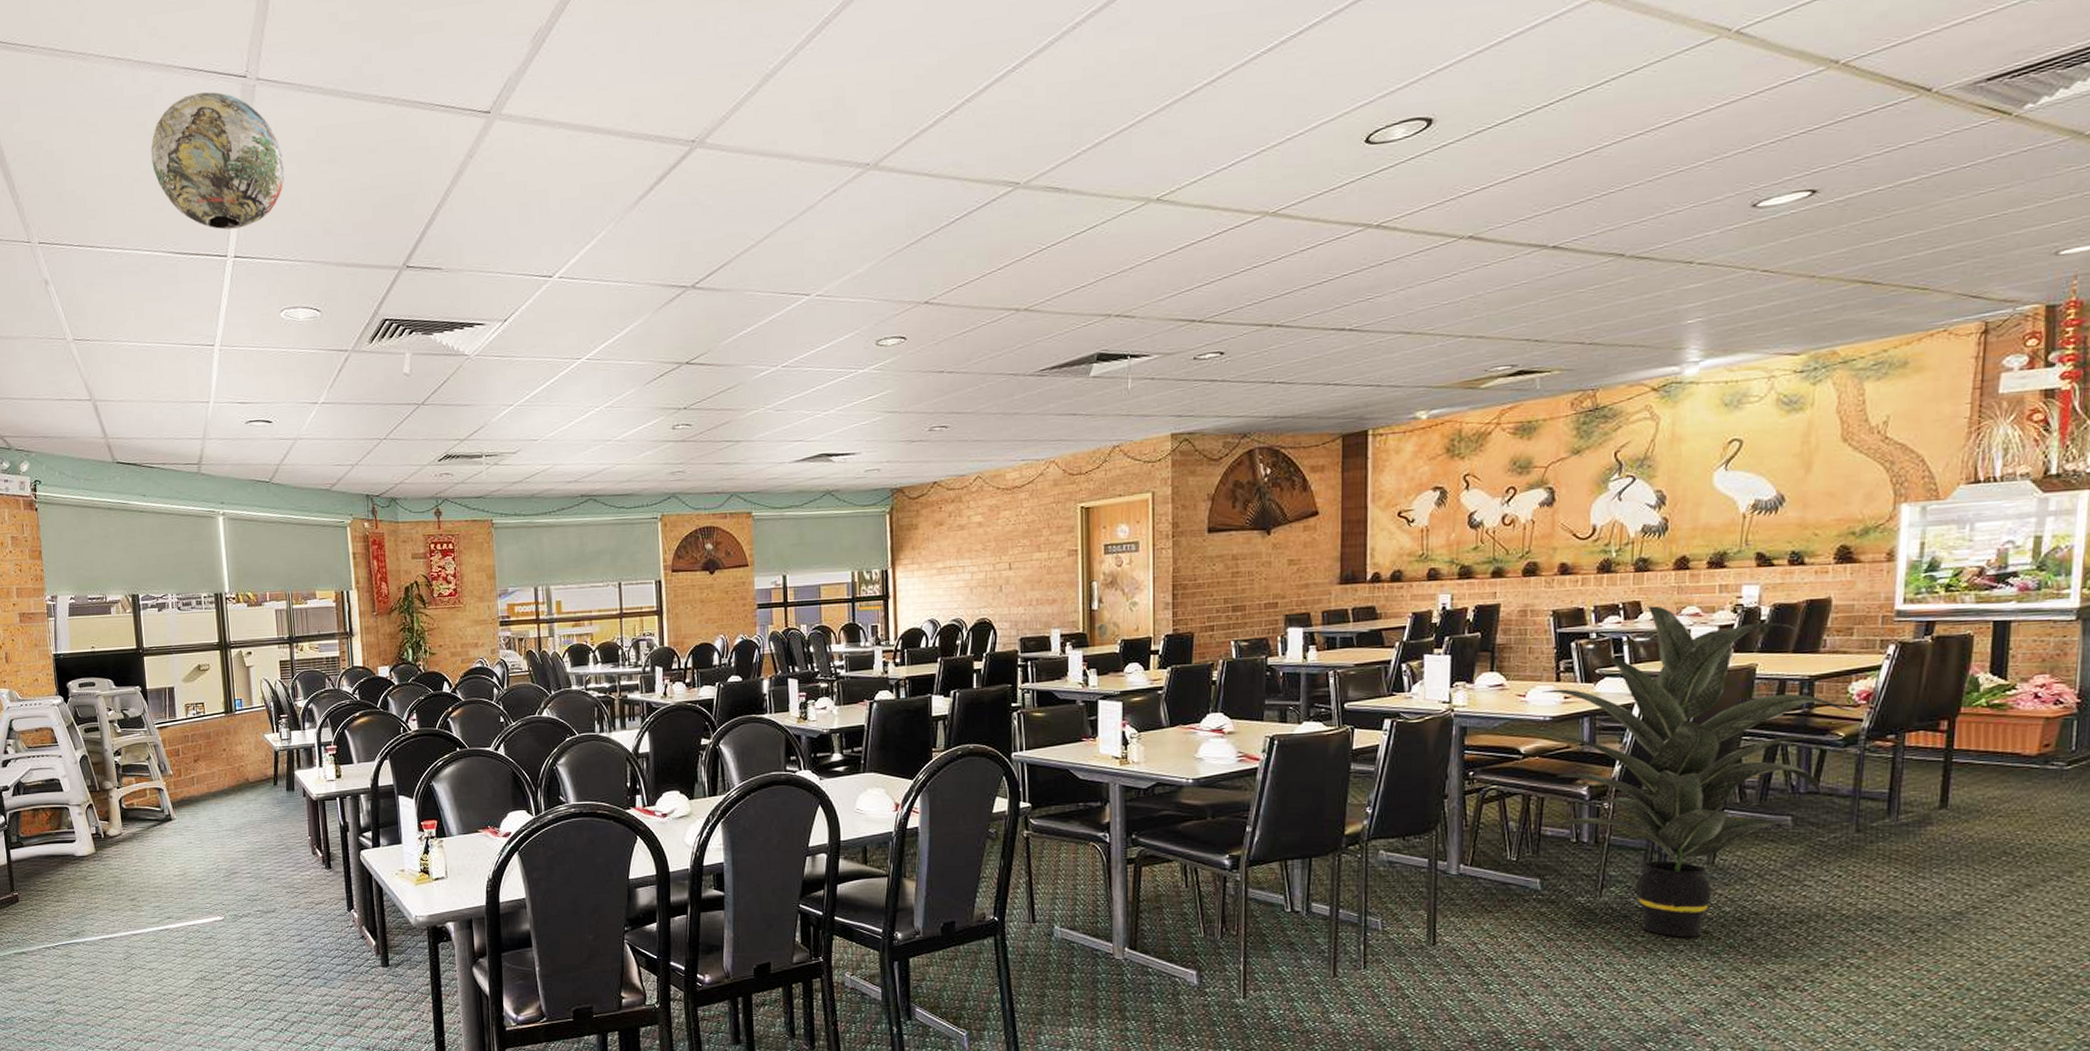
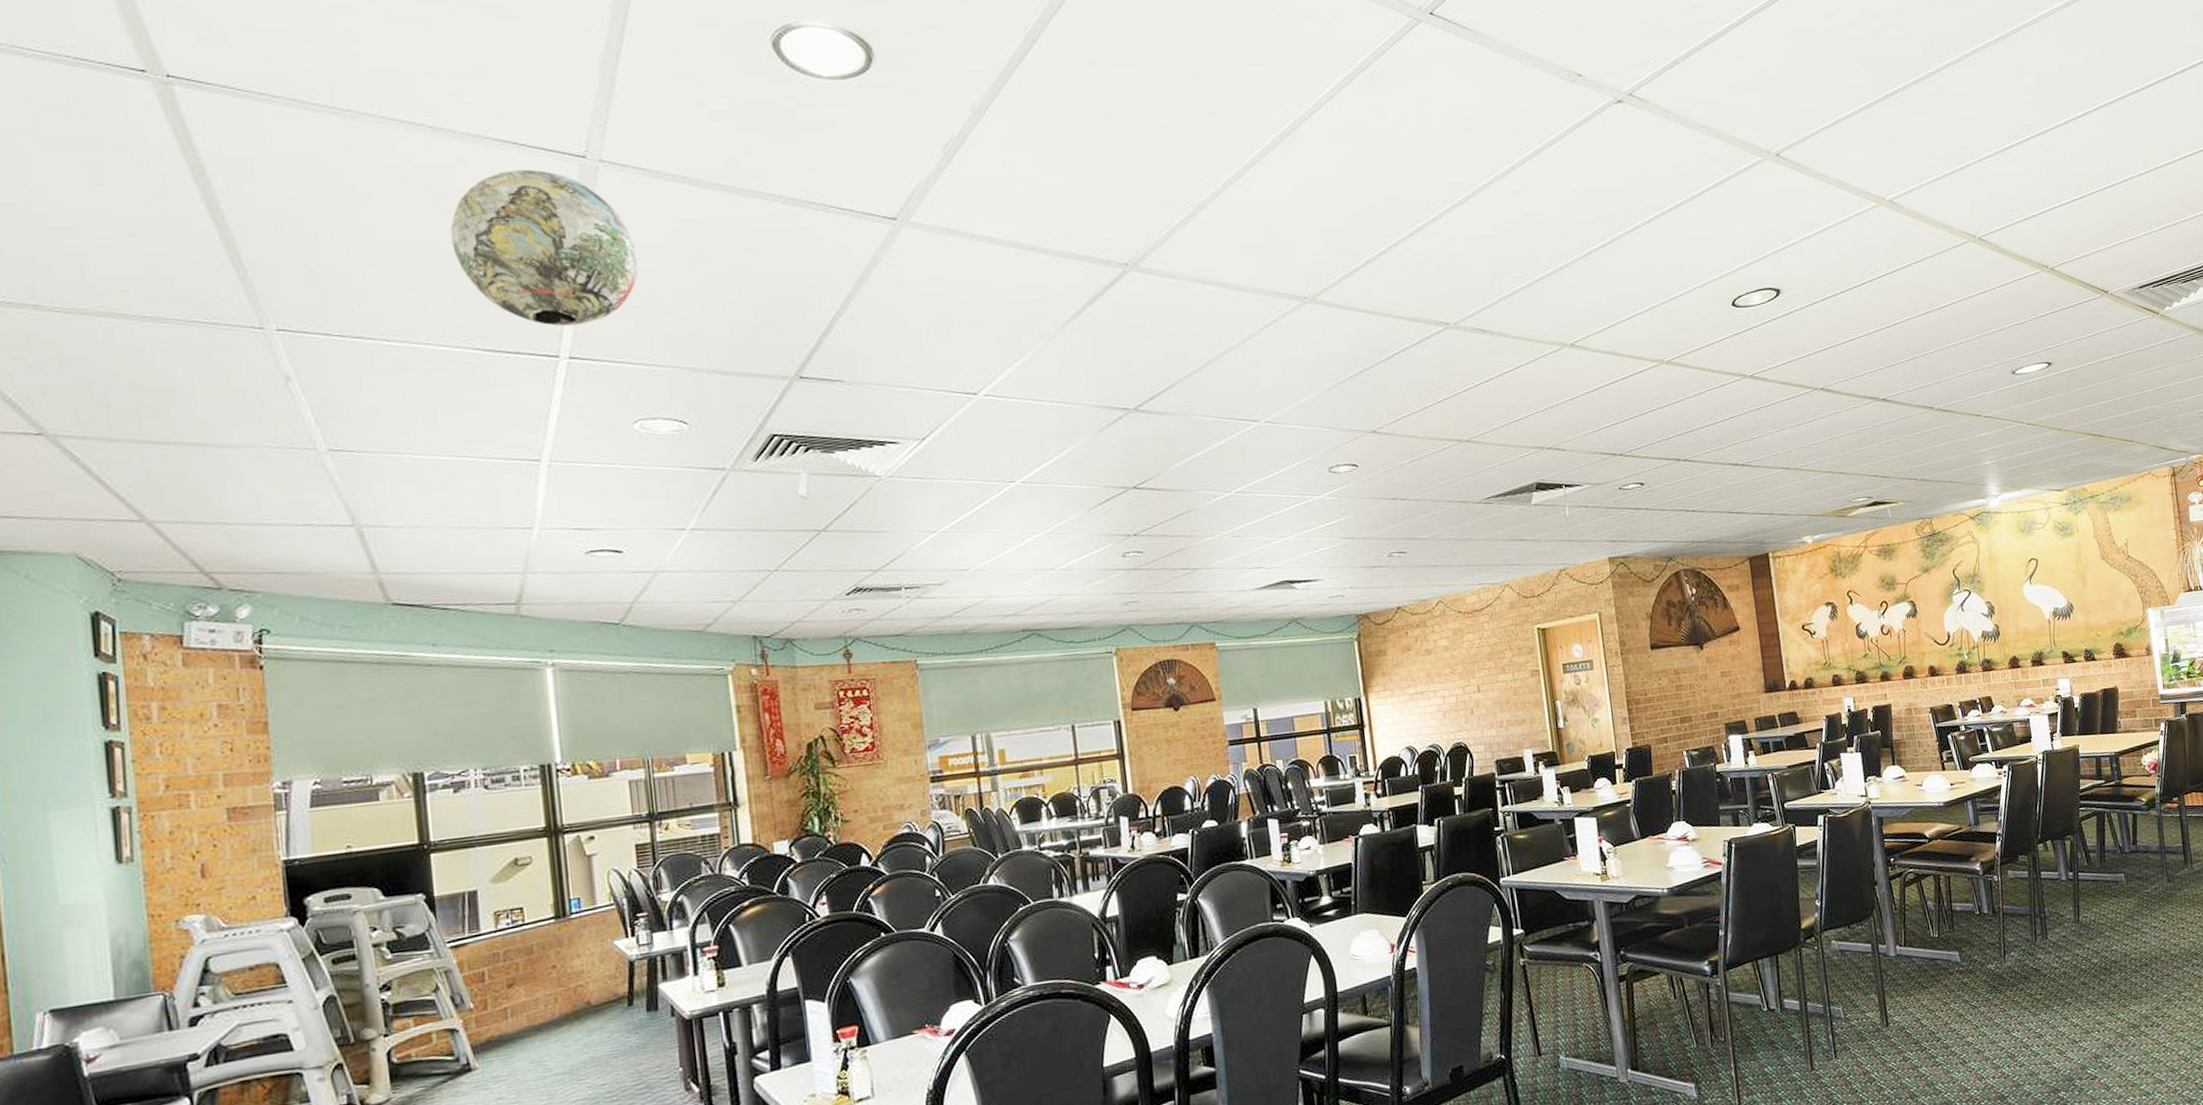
indoor plant: present [1542,606,1855,937] -> none [1933,699,2149,992]

